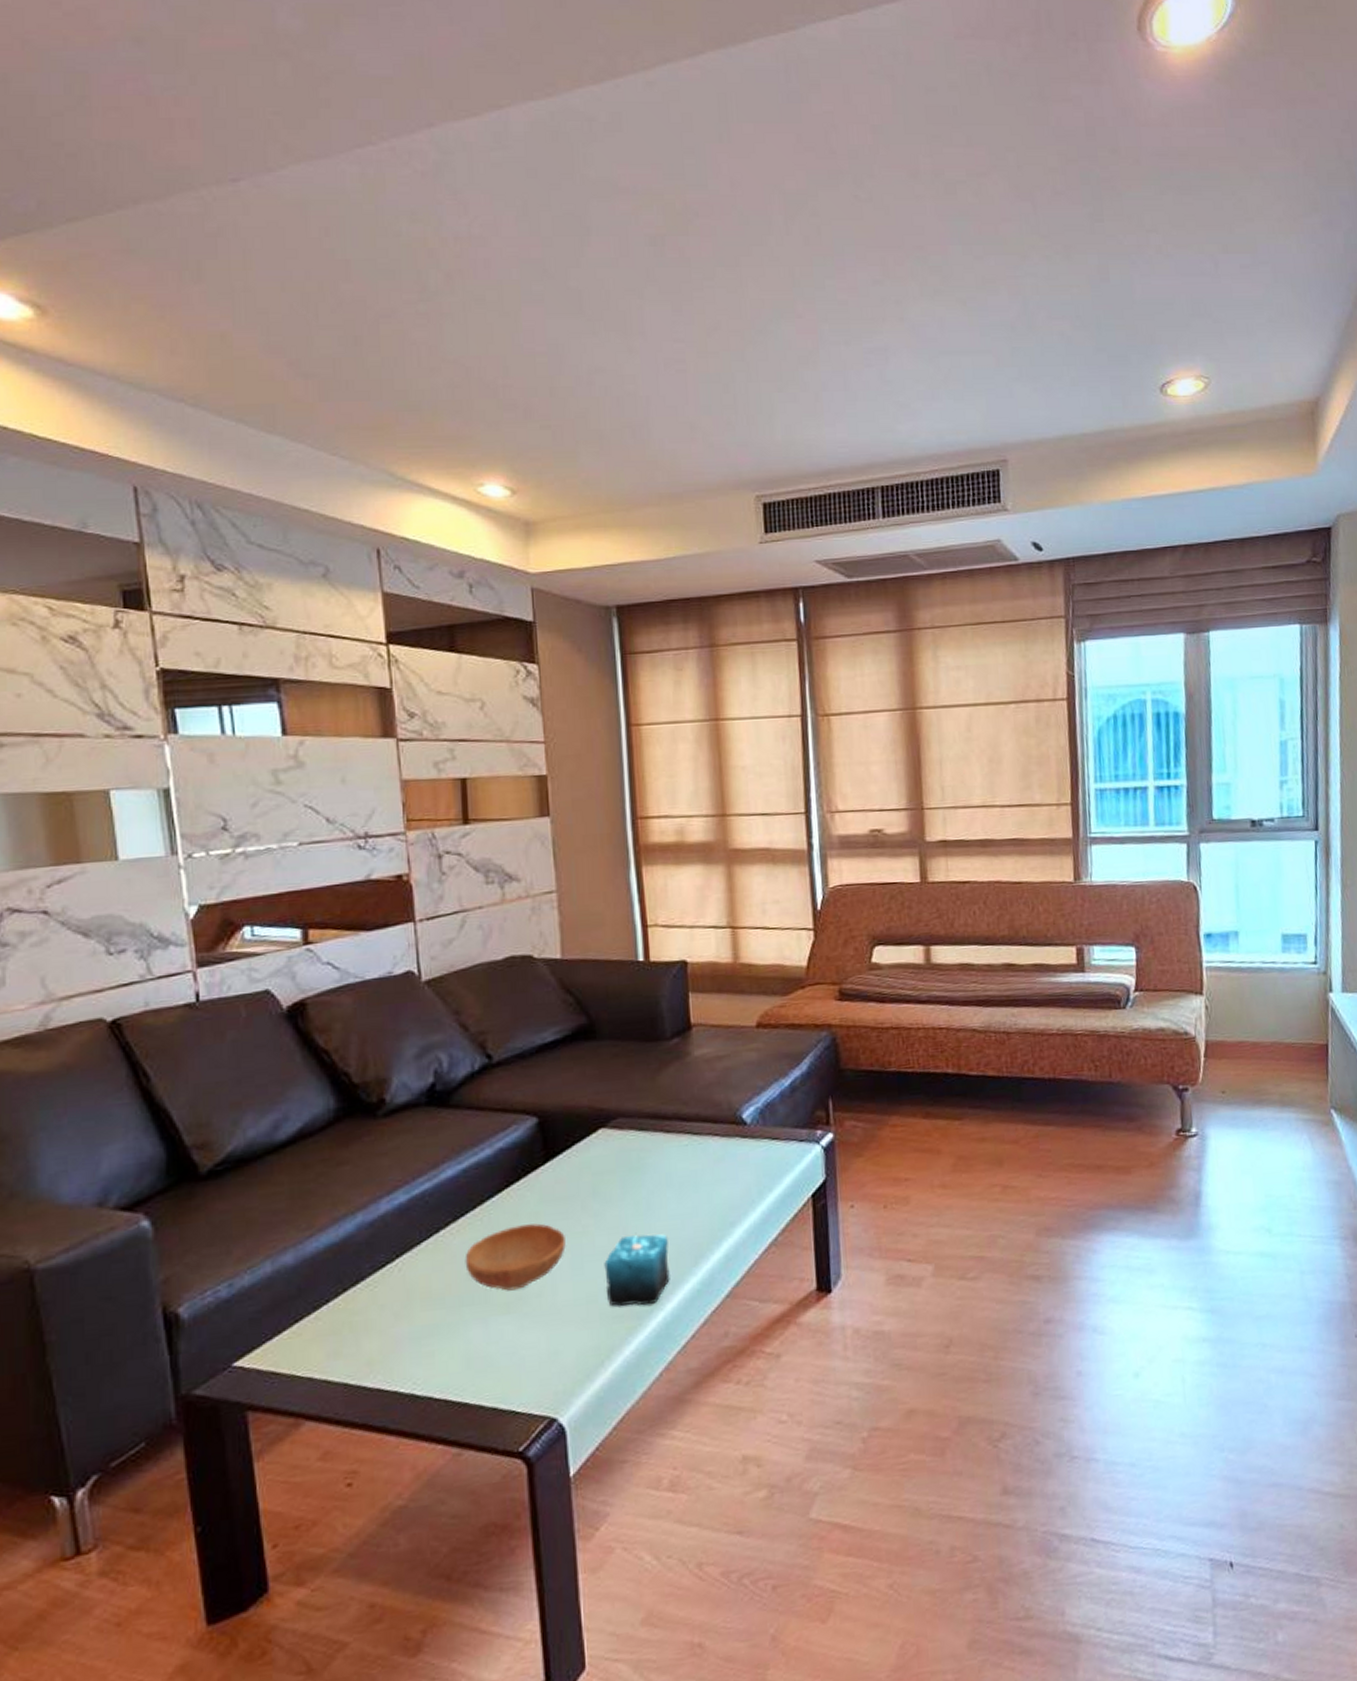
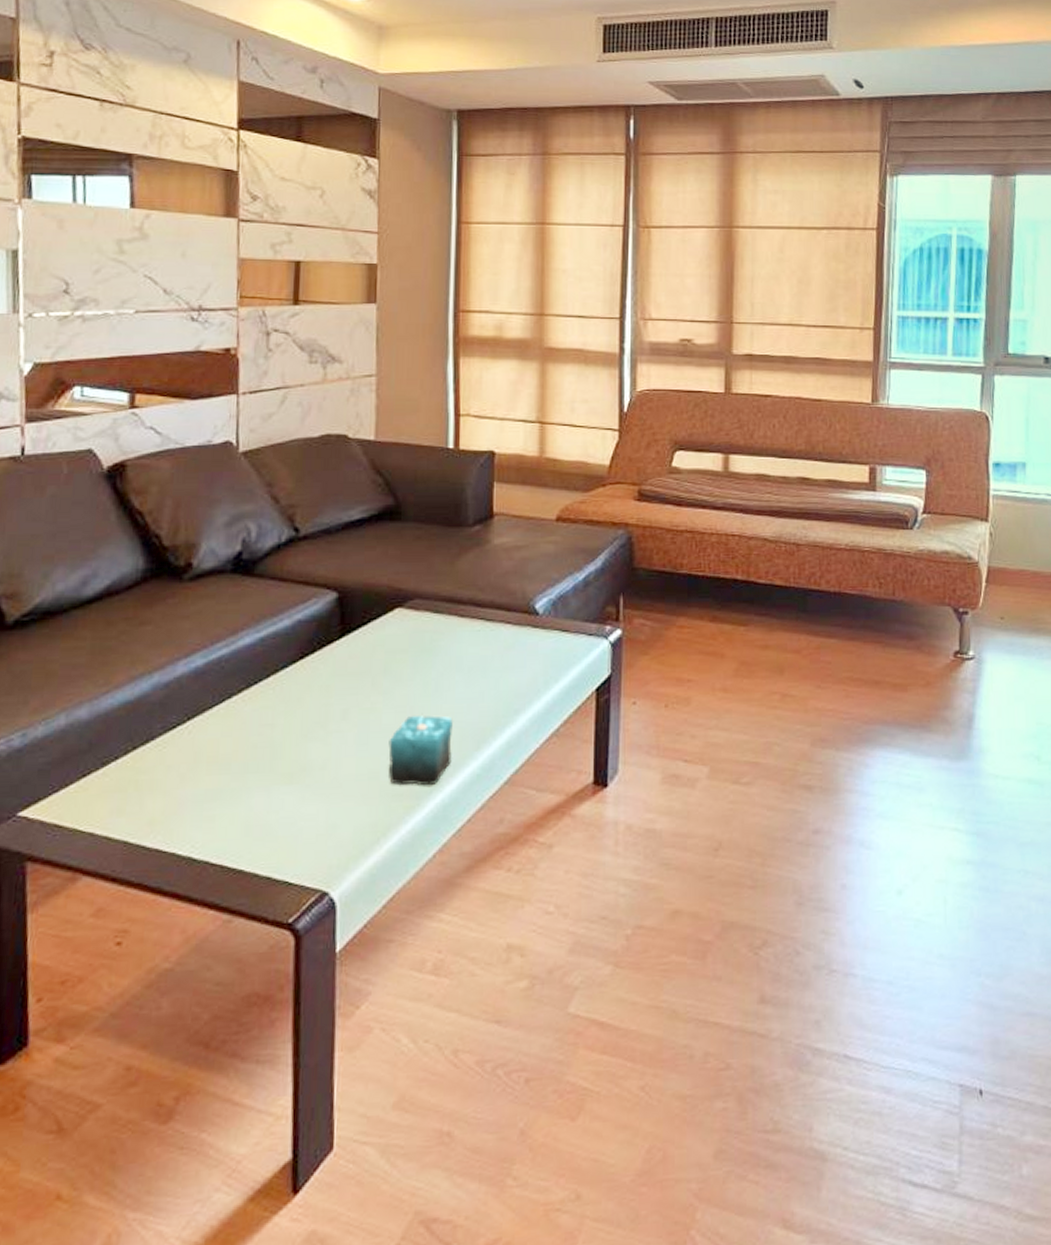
bowl: present [465,1223,566,1291] -> none [253,696,353,761]

